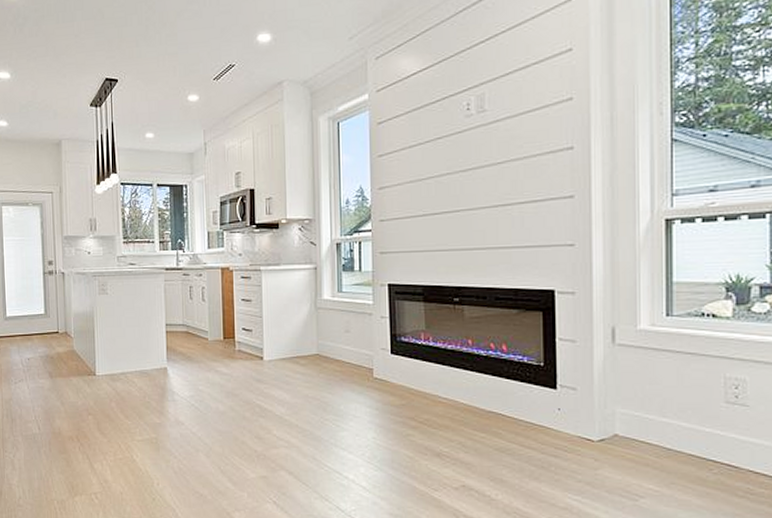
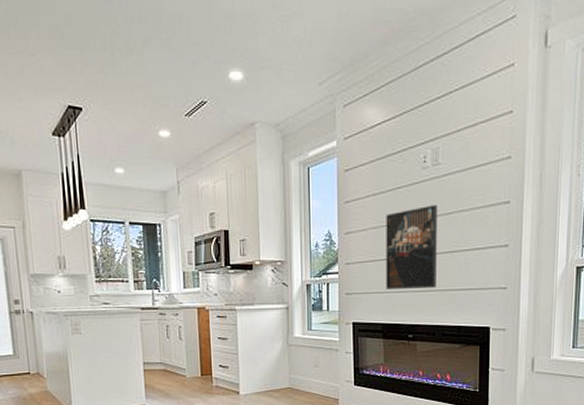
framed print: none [425,154,486,248] -> present [386,204,437,289]

